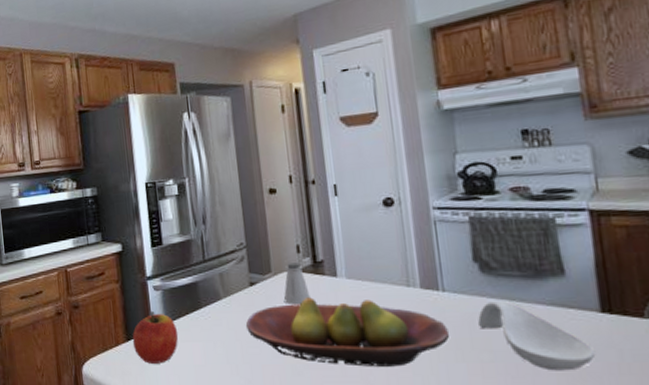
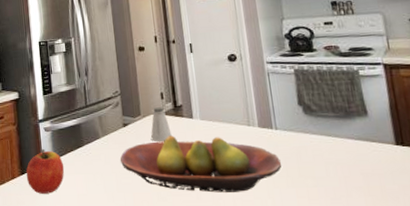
spoon rest: present [478,301,596,371] -> none [303,137,393,193]

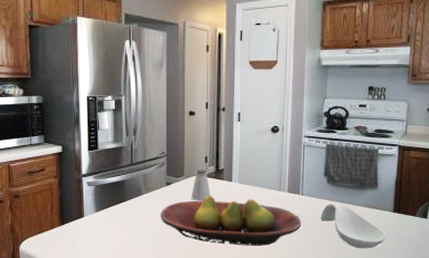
apple: present [26,149,65,194] -> none [66,202,105,243]
spoon rest: none [303,137,393,193] -> present [321,203,386,249]

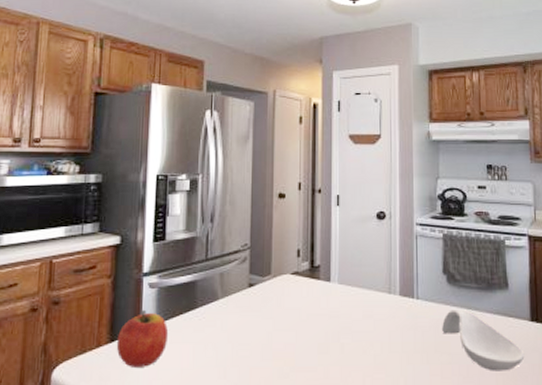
apple: none [66,202,105,243] -> present [116,310,169,367]
fruit bowl: present [160,196,302,246] -> none [239,301,419,369]
saltshaker: present [192,170,211,200] -> none [280,266,304,306]

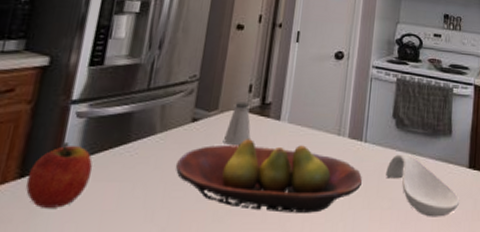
fruit bowl: none [239,301,419,369] -> present [175,139,363,213]
saltshaker: none [280,266,304,306] -> present [224,102,251,145]

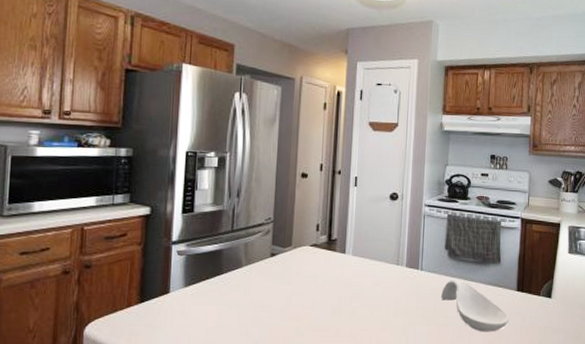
apple: present [25,143,93,208] -> none [146,275,196,325]
fruit bowl: present [175,139,363,213] -> none [261,269,421,329]
saltshaker: present [224,102,251,145] -> none [299,239,321,274]

